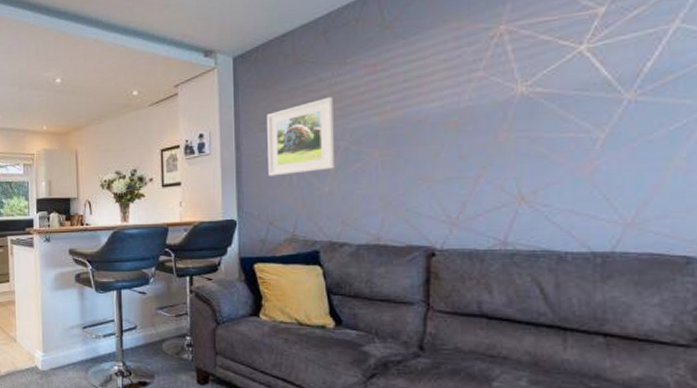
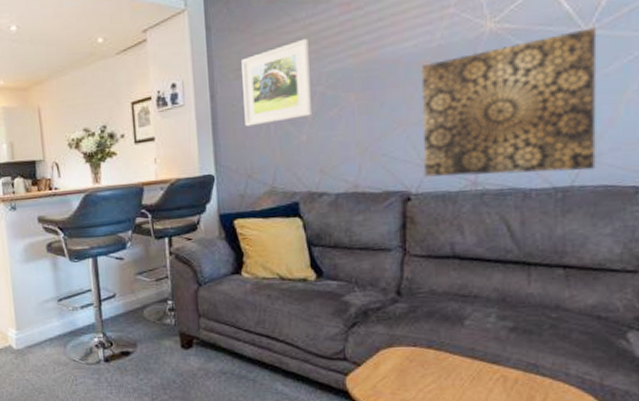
wall art: none [448,93,640,237] -> present [421,27,597,177]

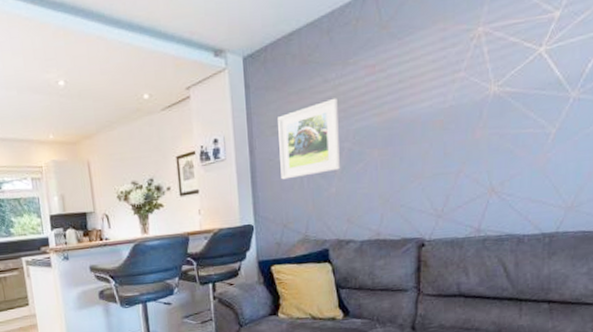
wall art: present [421,27,597,177] -> none [435,92,581,225]

